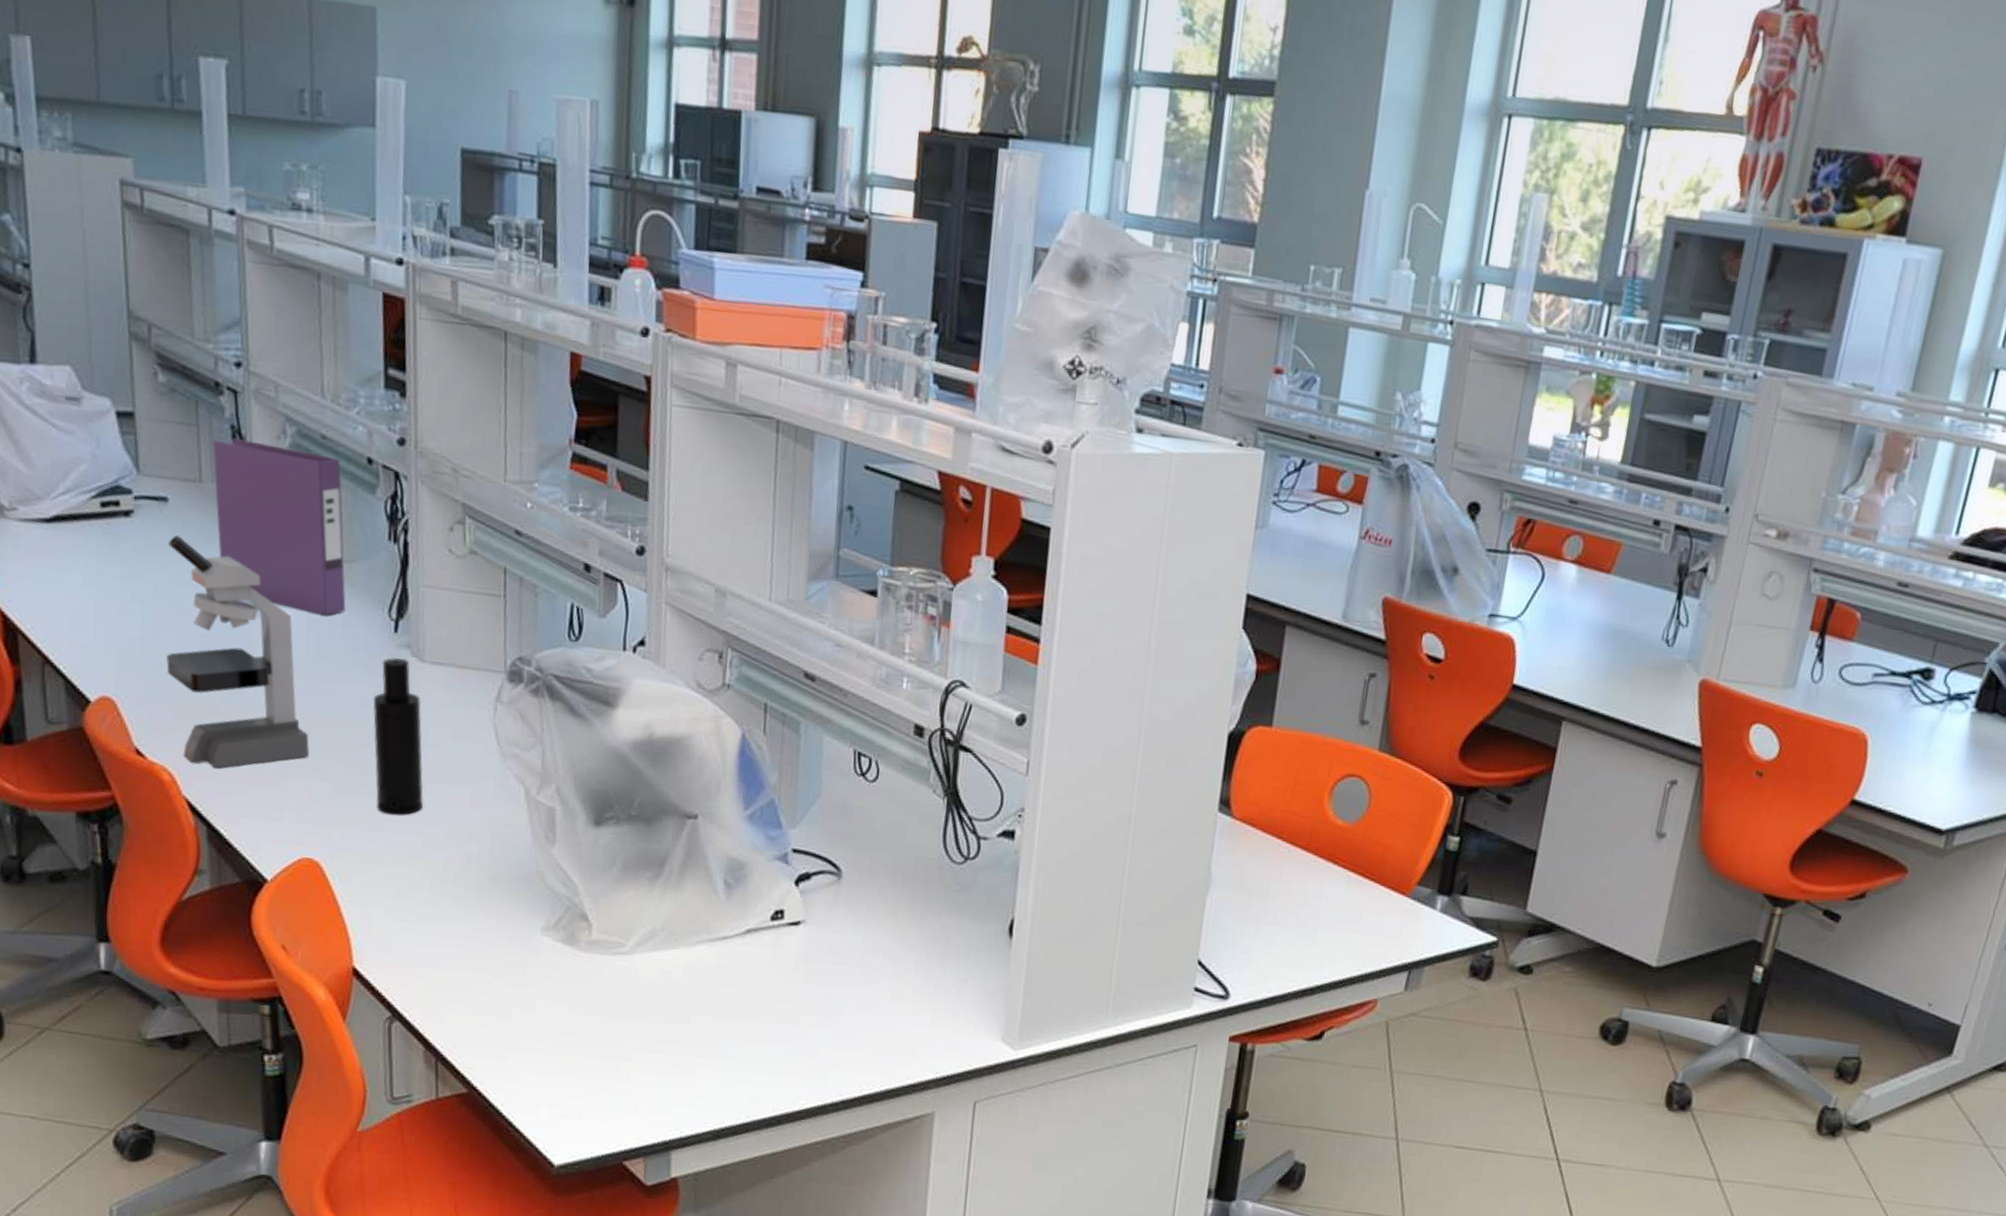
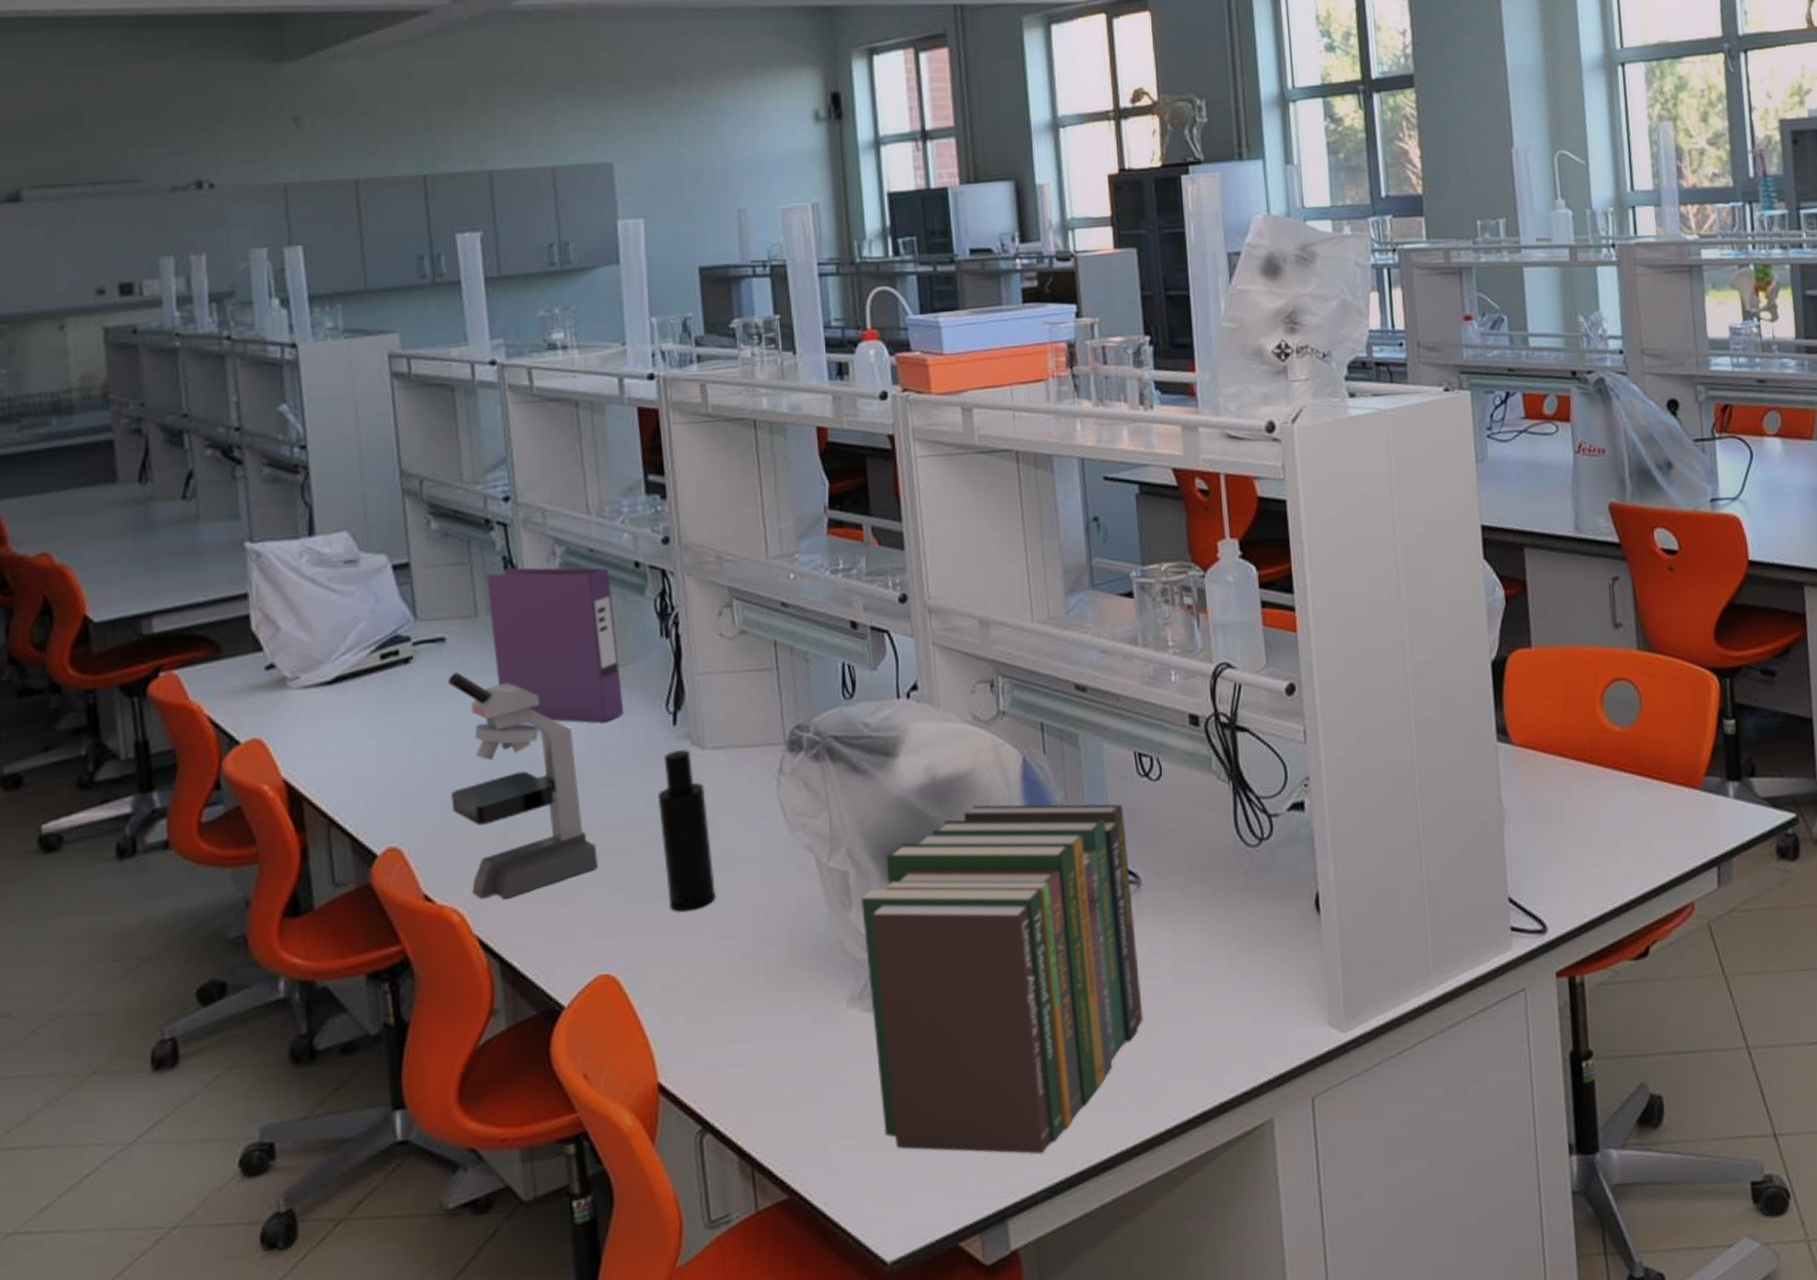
books: none [564,770,835,1100] -> present [861,804,1143,1154]

